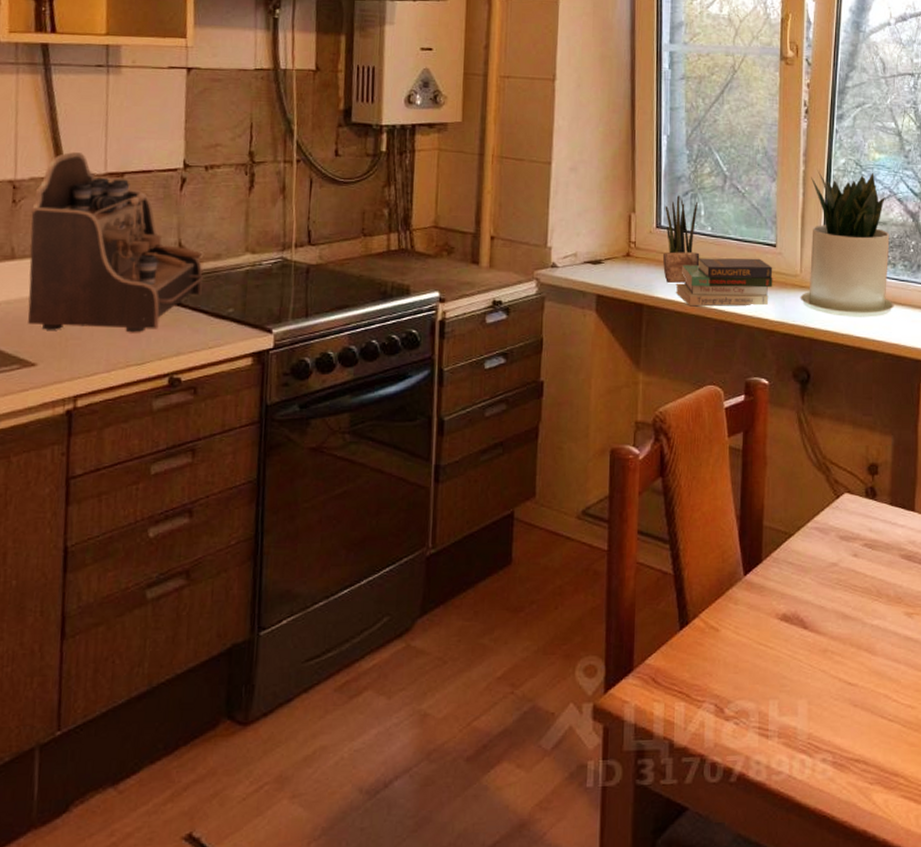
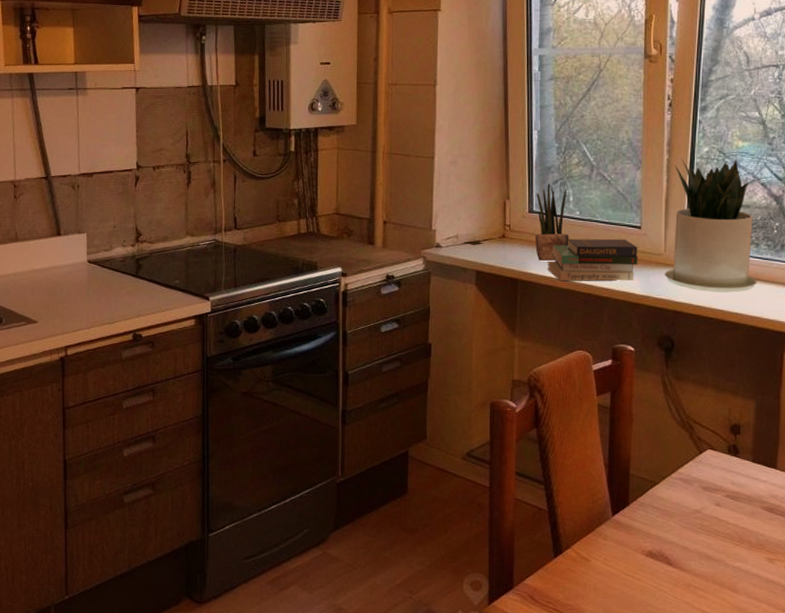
spice rack: present [28,152,204,333] -> none [28,158,156,299]

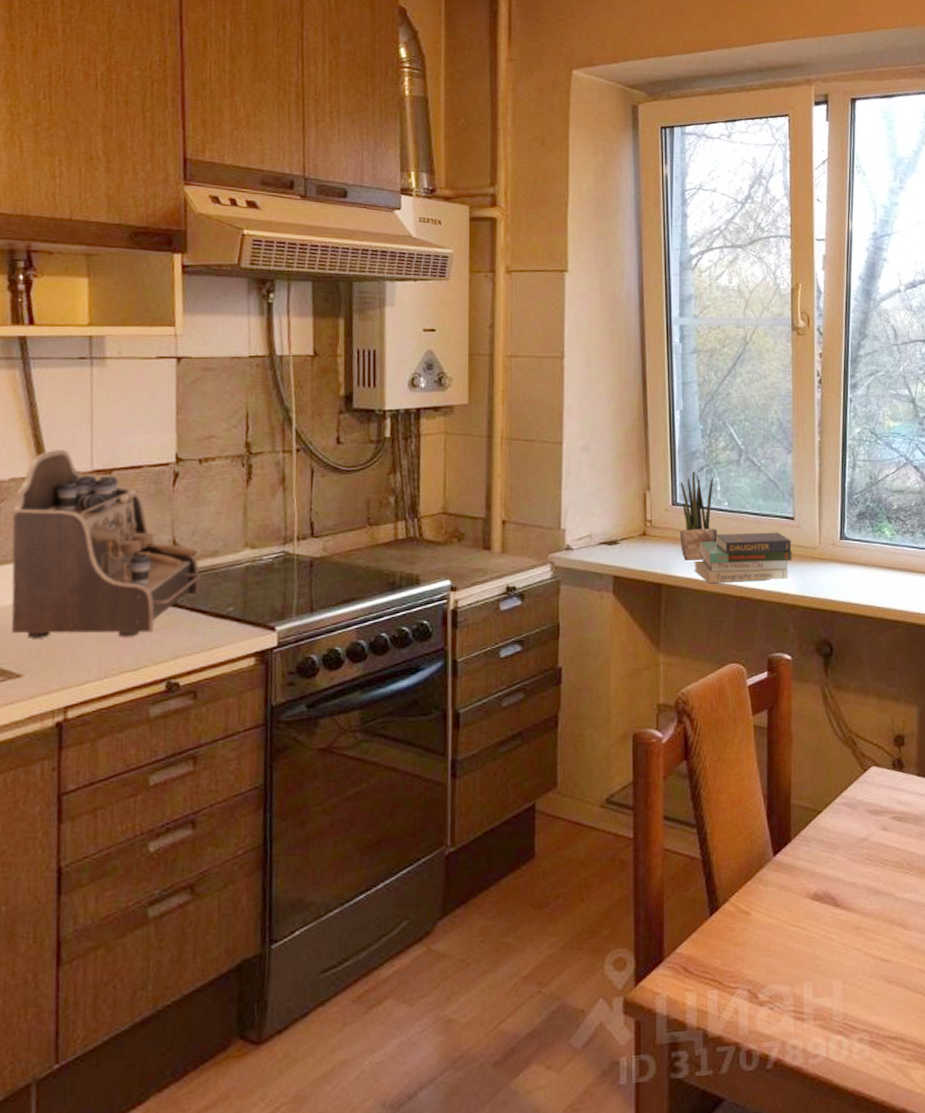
spice rack: none [28,158,156,299] -> present [11,450,201,639]
planter: present [664,159,757,293] -> none [820,440,915,588]

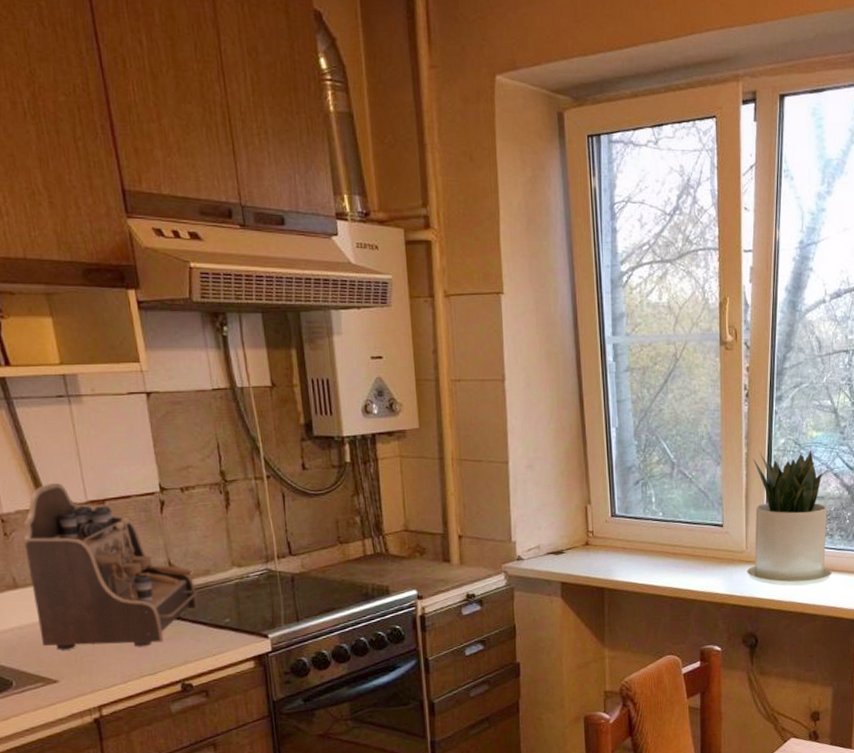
potted plant: present [679,471,718,560] -> none [618,485,654,567]
books: present [693,532,792,583] -> none [632,538,721,586]
planter: none [820,440,915,588] -> present [746,450,832,586]

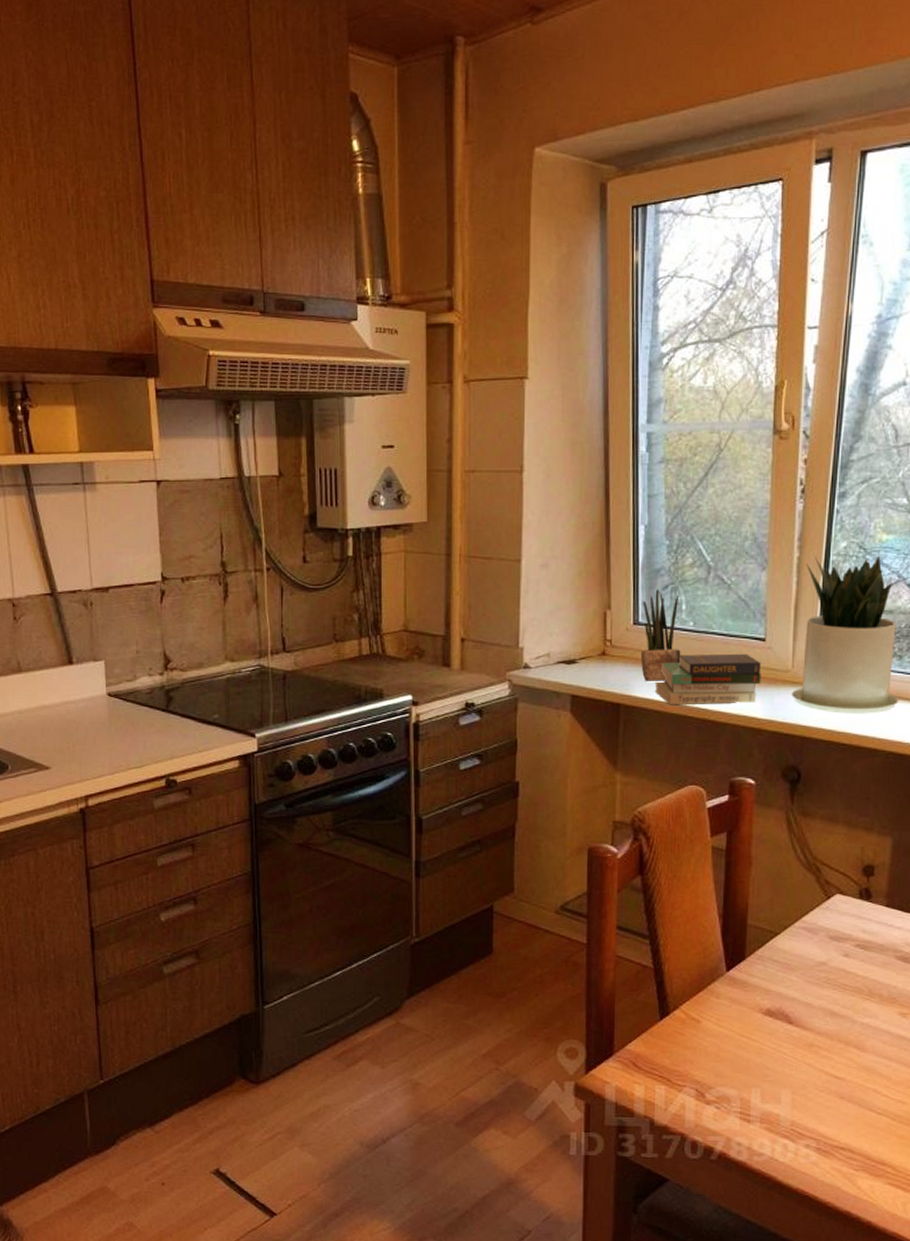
spice rack: present [23,483,198,650] -> none [31,570,189,739]
potted plant: none [618,485,654,567] -> present [640,589,681,681]
books: none [632,538,721,586] -> present [654,653,762,704]

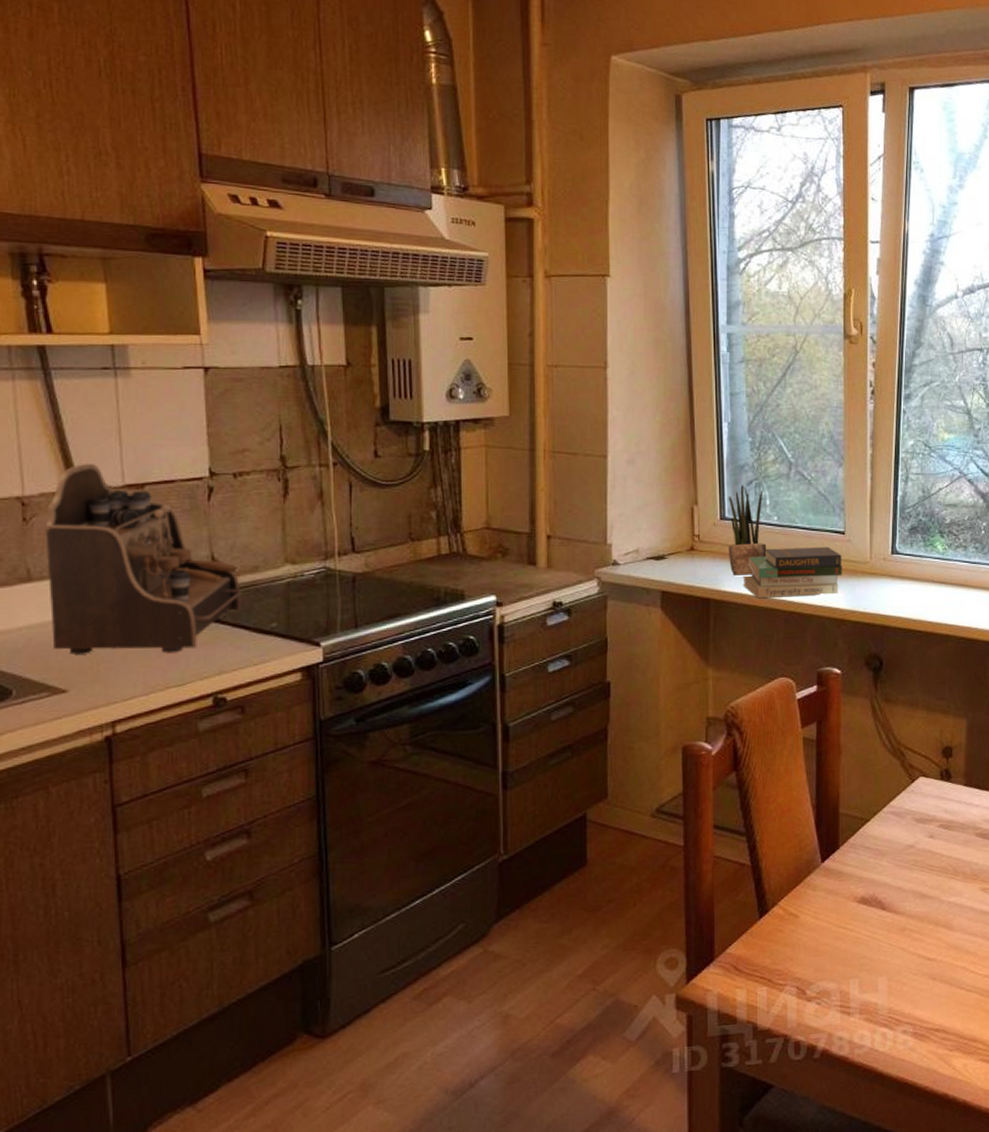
spice rack: none [31,570,189,739] -> present [45,464,242,655]
planter: present [791,555,899,714] -> none [870,453,966,602]

